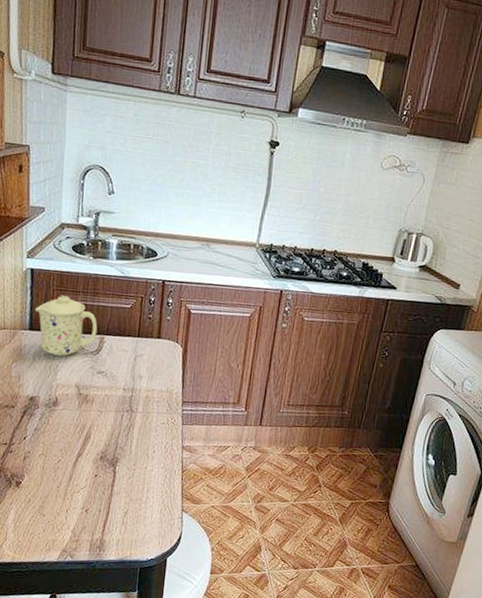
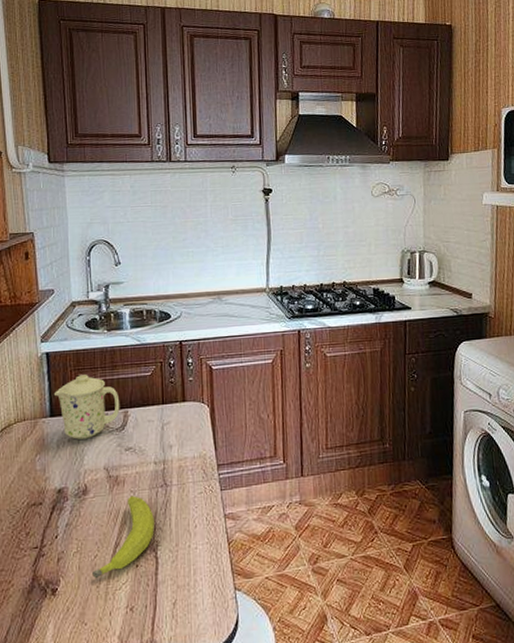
fruit: none [54,414,117,479] -> present [92,495,154,578]

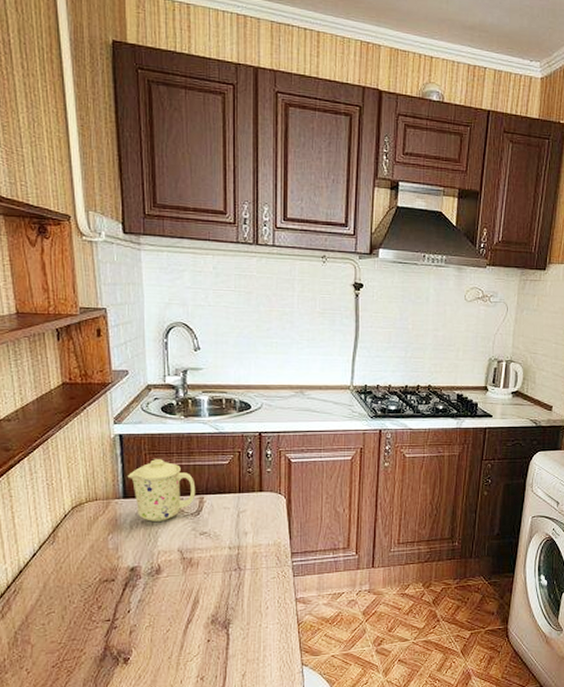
fruit: present [92,495,154,578] -> none [164,577,227,650]

